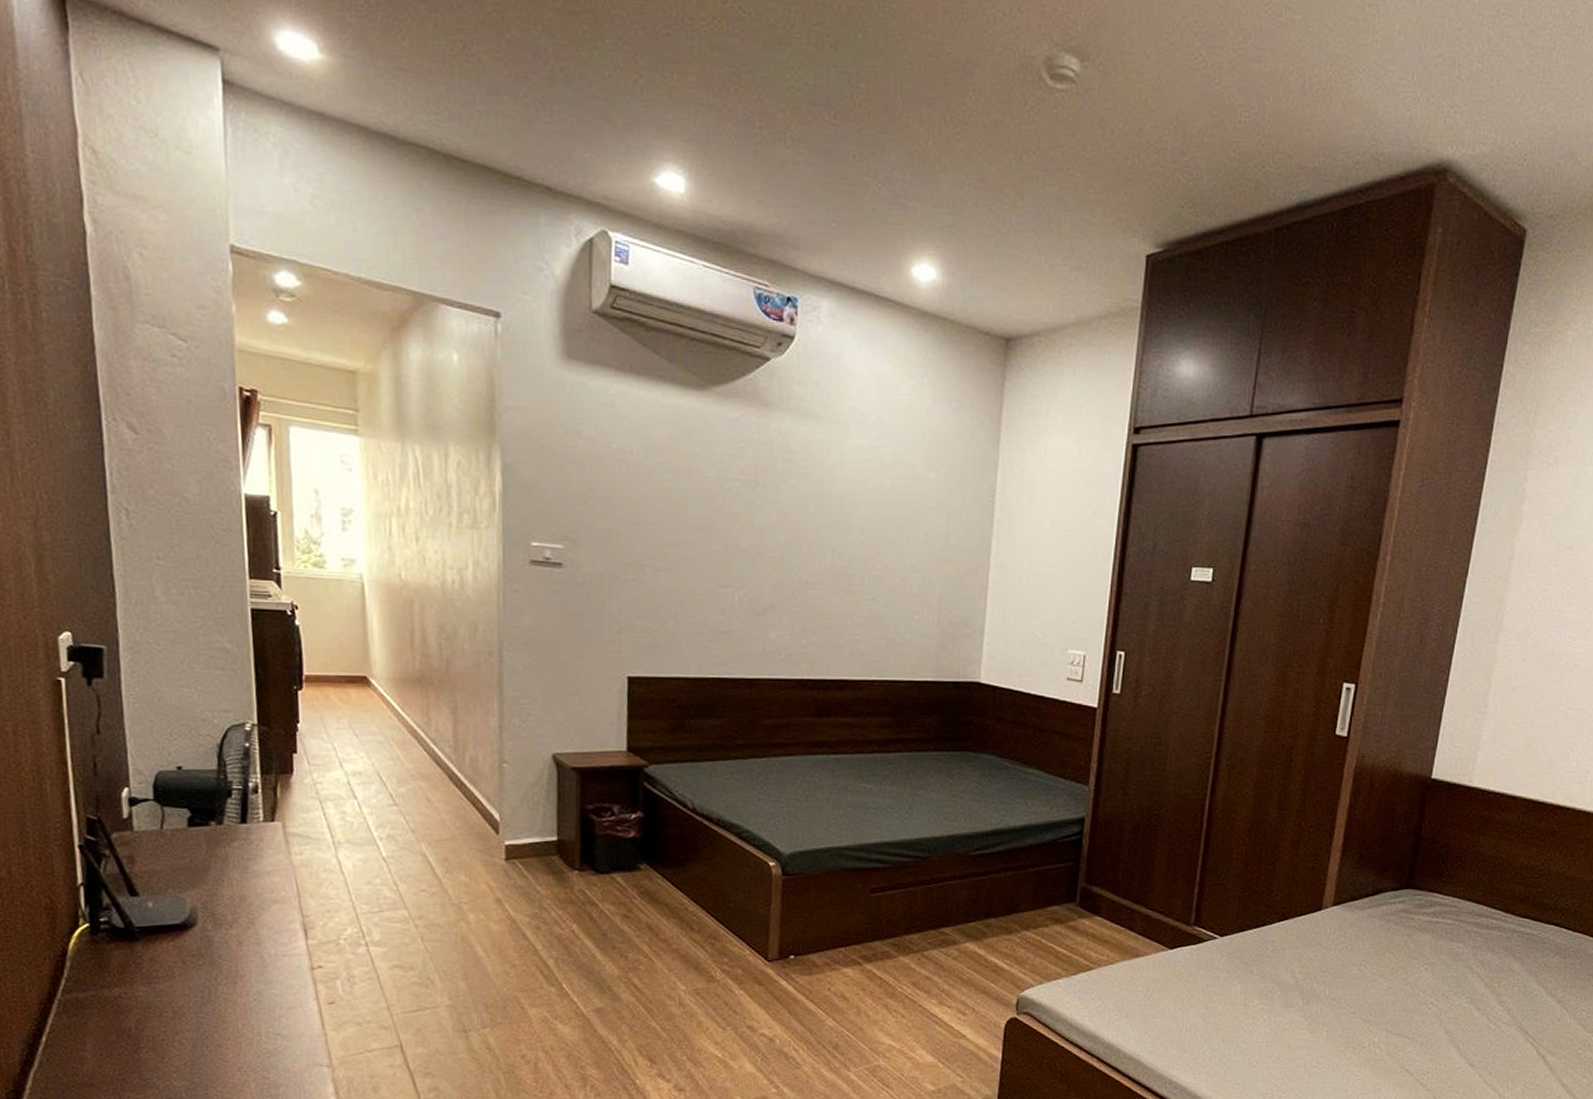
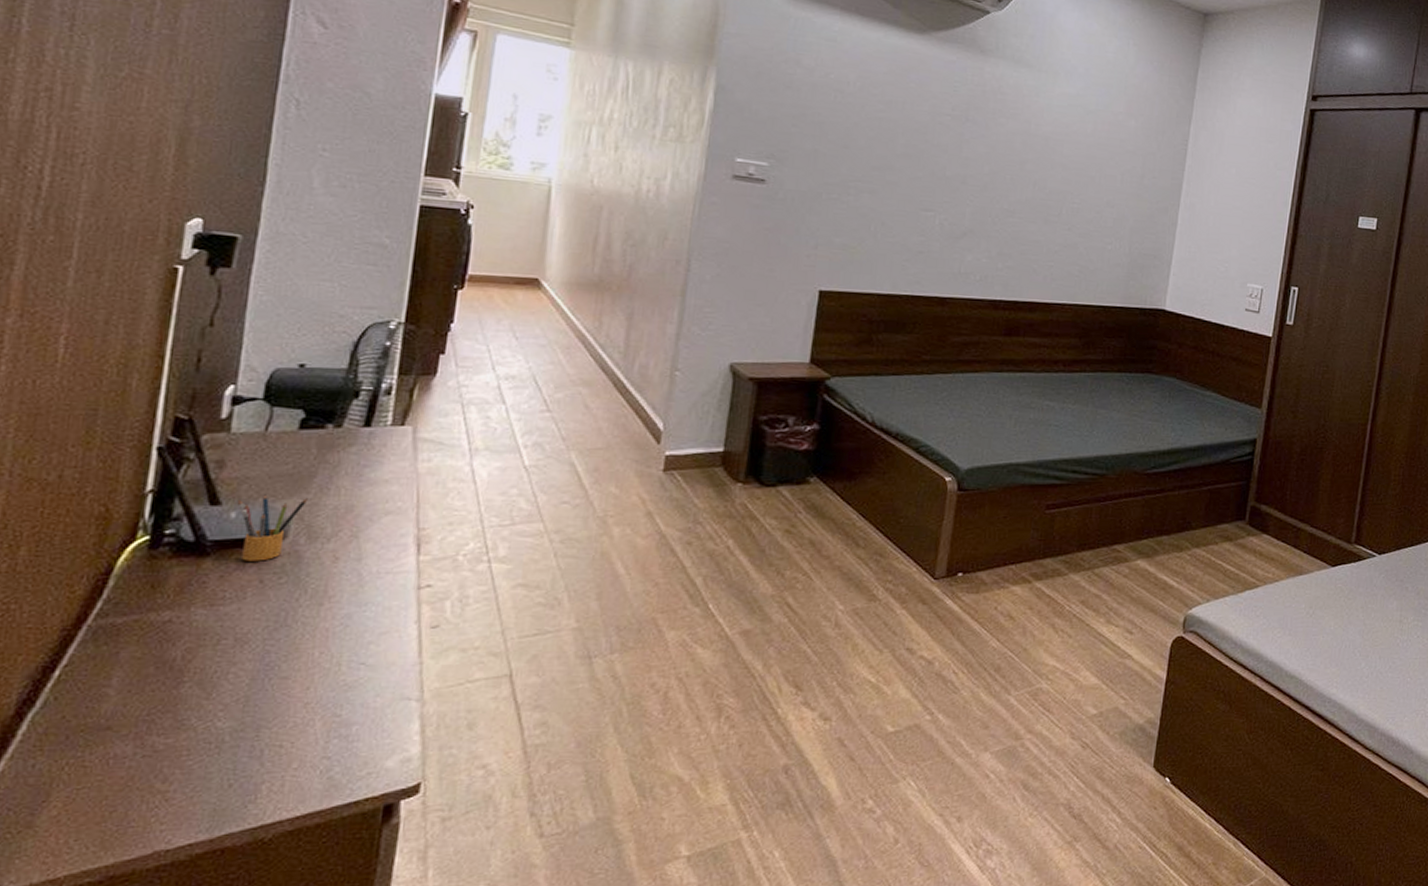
pencil box: none [151,886,208,945] -> present [236,494,308,561]

